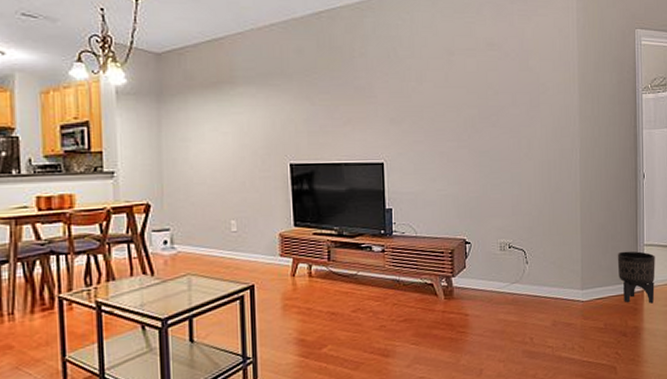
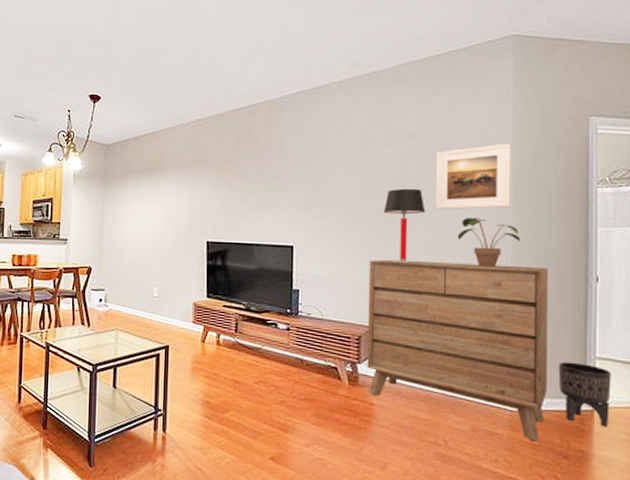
dresser: none [458,168,609,326] -> present [367,259,548,442]
table lamp: none [469,98,507,173] -> present [383,188,426,263]
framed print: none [513,53,577,119] -> present [435,143,511,210]
potted plant: none [534,125,586,172] -> present [457,218,521,267]

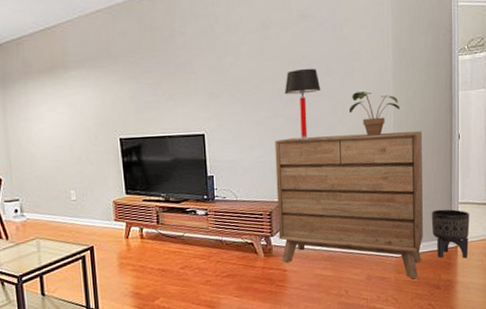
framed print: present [435,143,511,210] -> none [327,19,391,87]

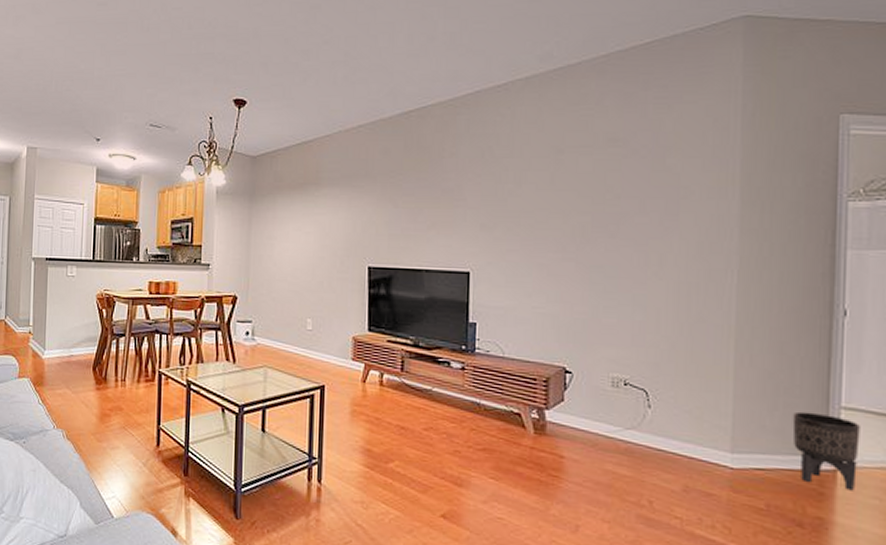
dresser: present [274,131,423,279] -> none [556,288,782,506]
table lamp: present [284,68,321,140] -> none [578,203,631,292]
potted plant: present [348,91,401,136] -> none [668,239,749,298]

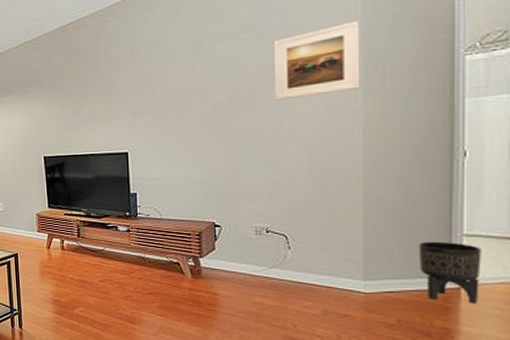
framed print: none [642,148,739,230] -> present [273,20,361,101]

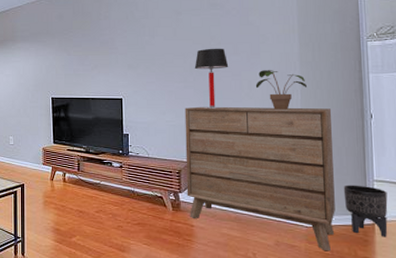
dresser: none [206,147,405,322] -> present [184,106,335,252]
table lamp: none [218,81,265,158] -> present [194,48,229,109]
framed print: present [273,20,361,101] -> none [234,8,298,65]
potted plant: none [300,104,374,154] -> present [255,70,308,110]

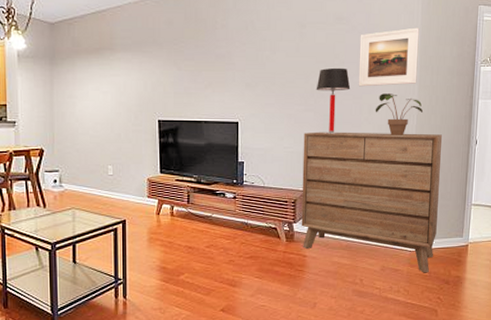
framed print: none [234,8,298,65] -> present [358,27,420,87]
planter: present [343,185,388,237] -> none [445,209,482,257]

